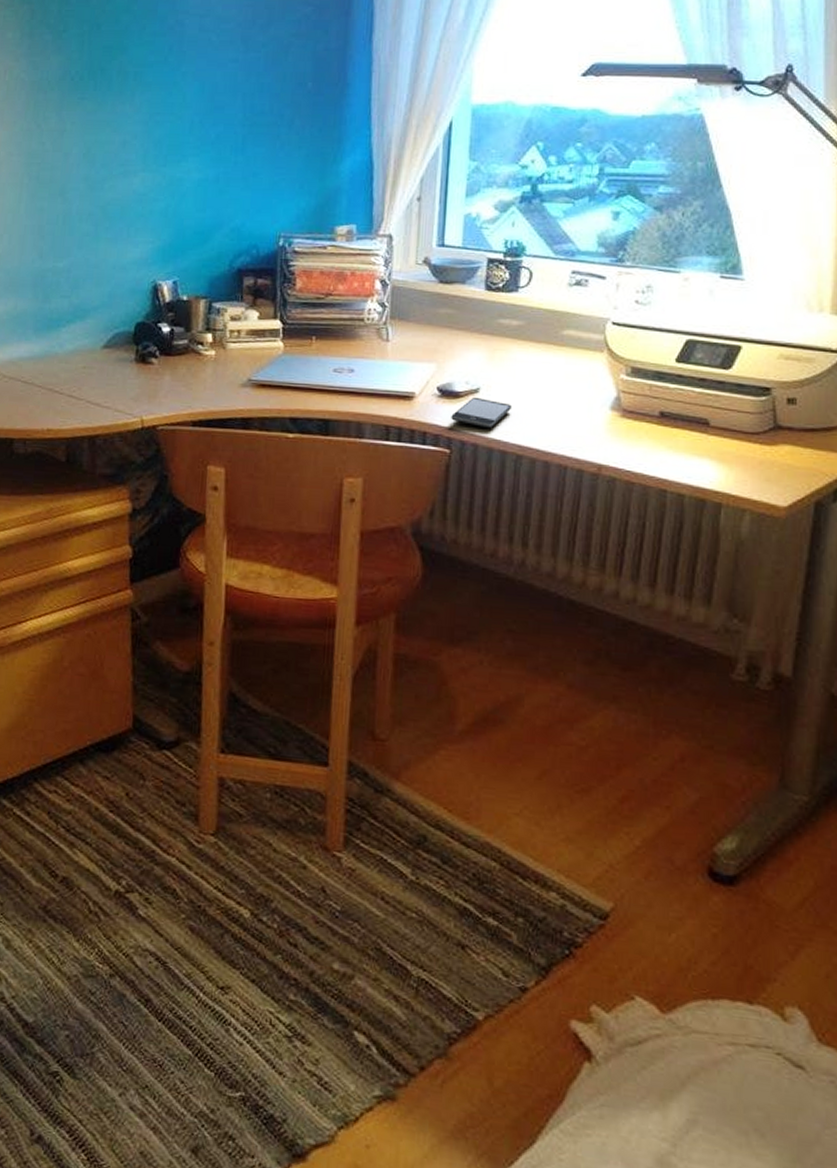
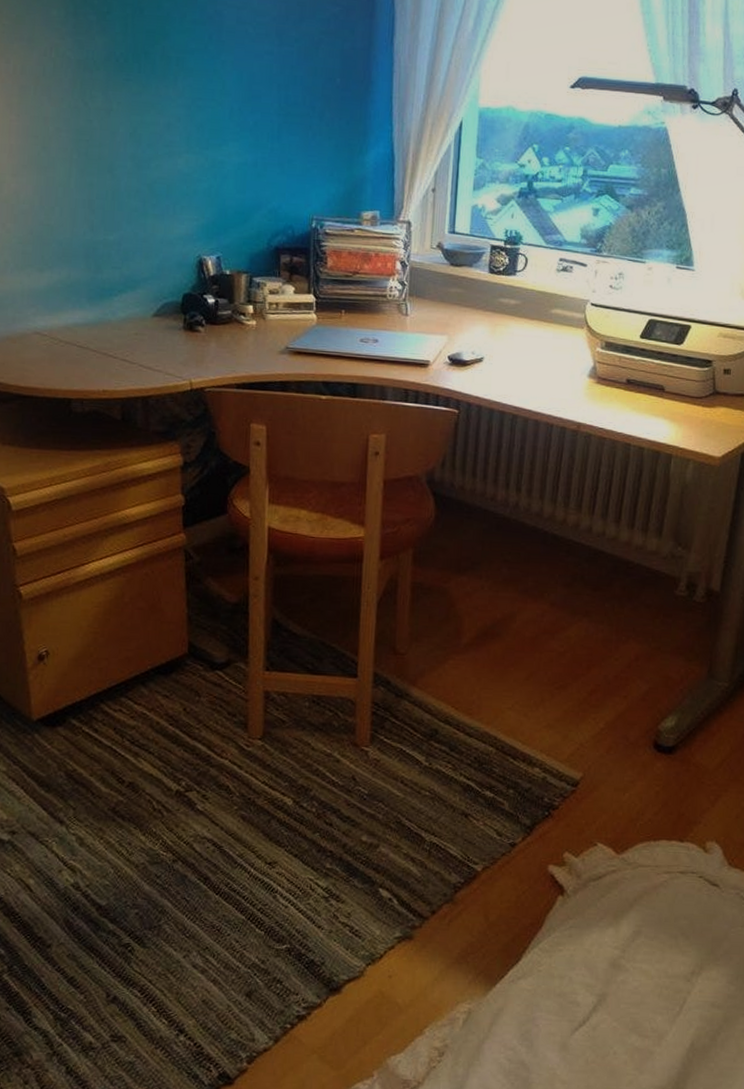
smartphone: present [451,396,511,429] -> none [459,365,509,393]

